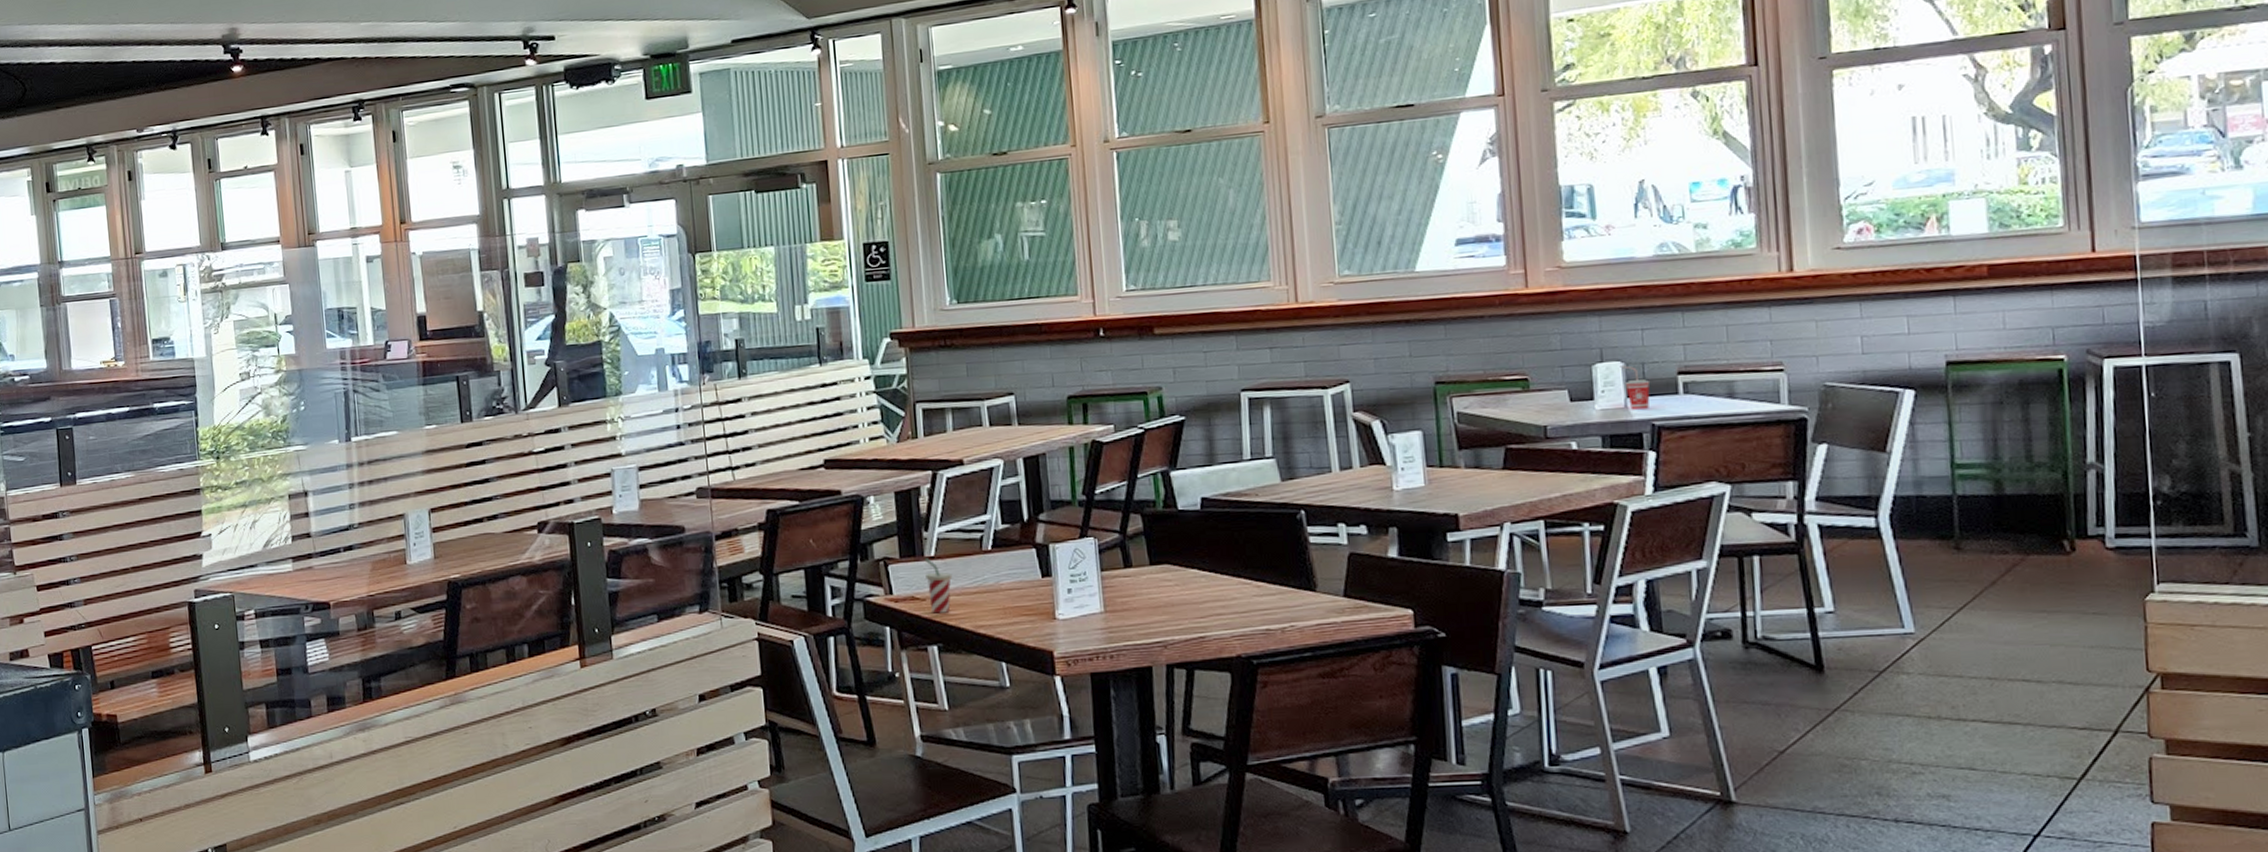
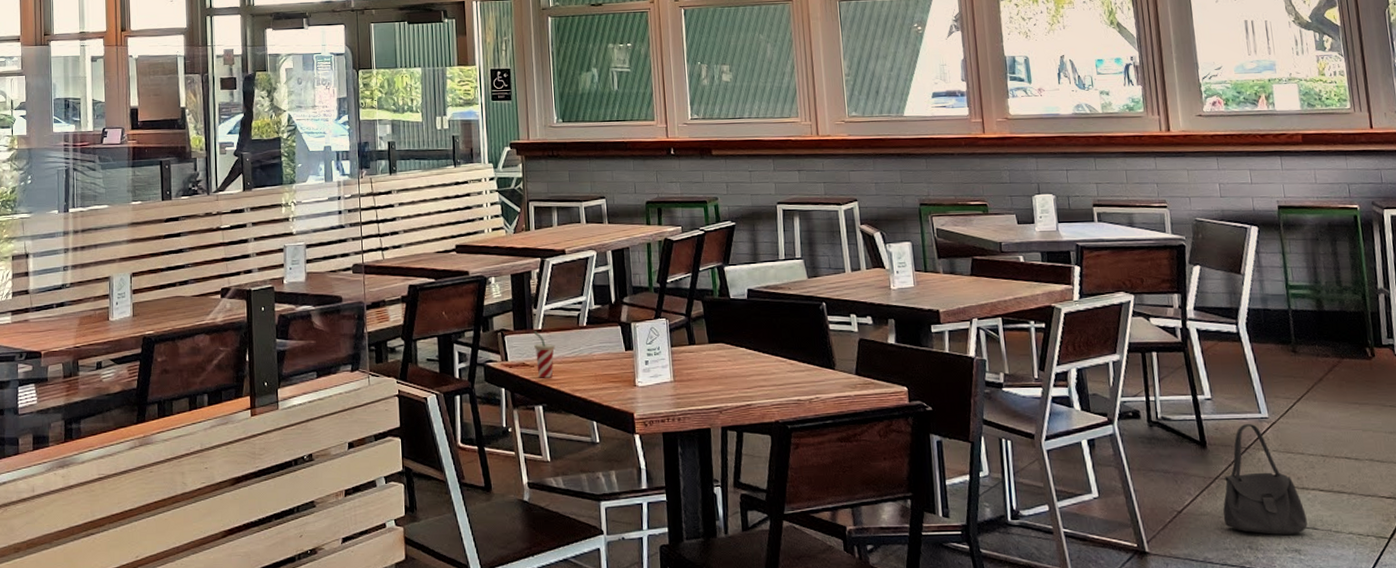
beverage cup: present [1620,365,1651,410] -> none [1052,198,1074,233]
handbag: none [1843,640,1962,778] -> present [1223,423,1308,535]

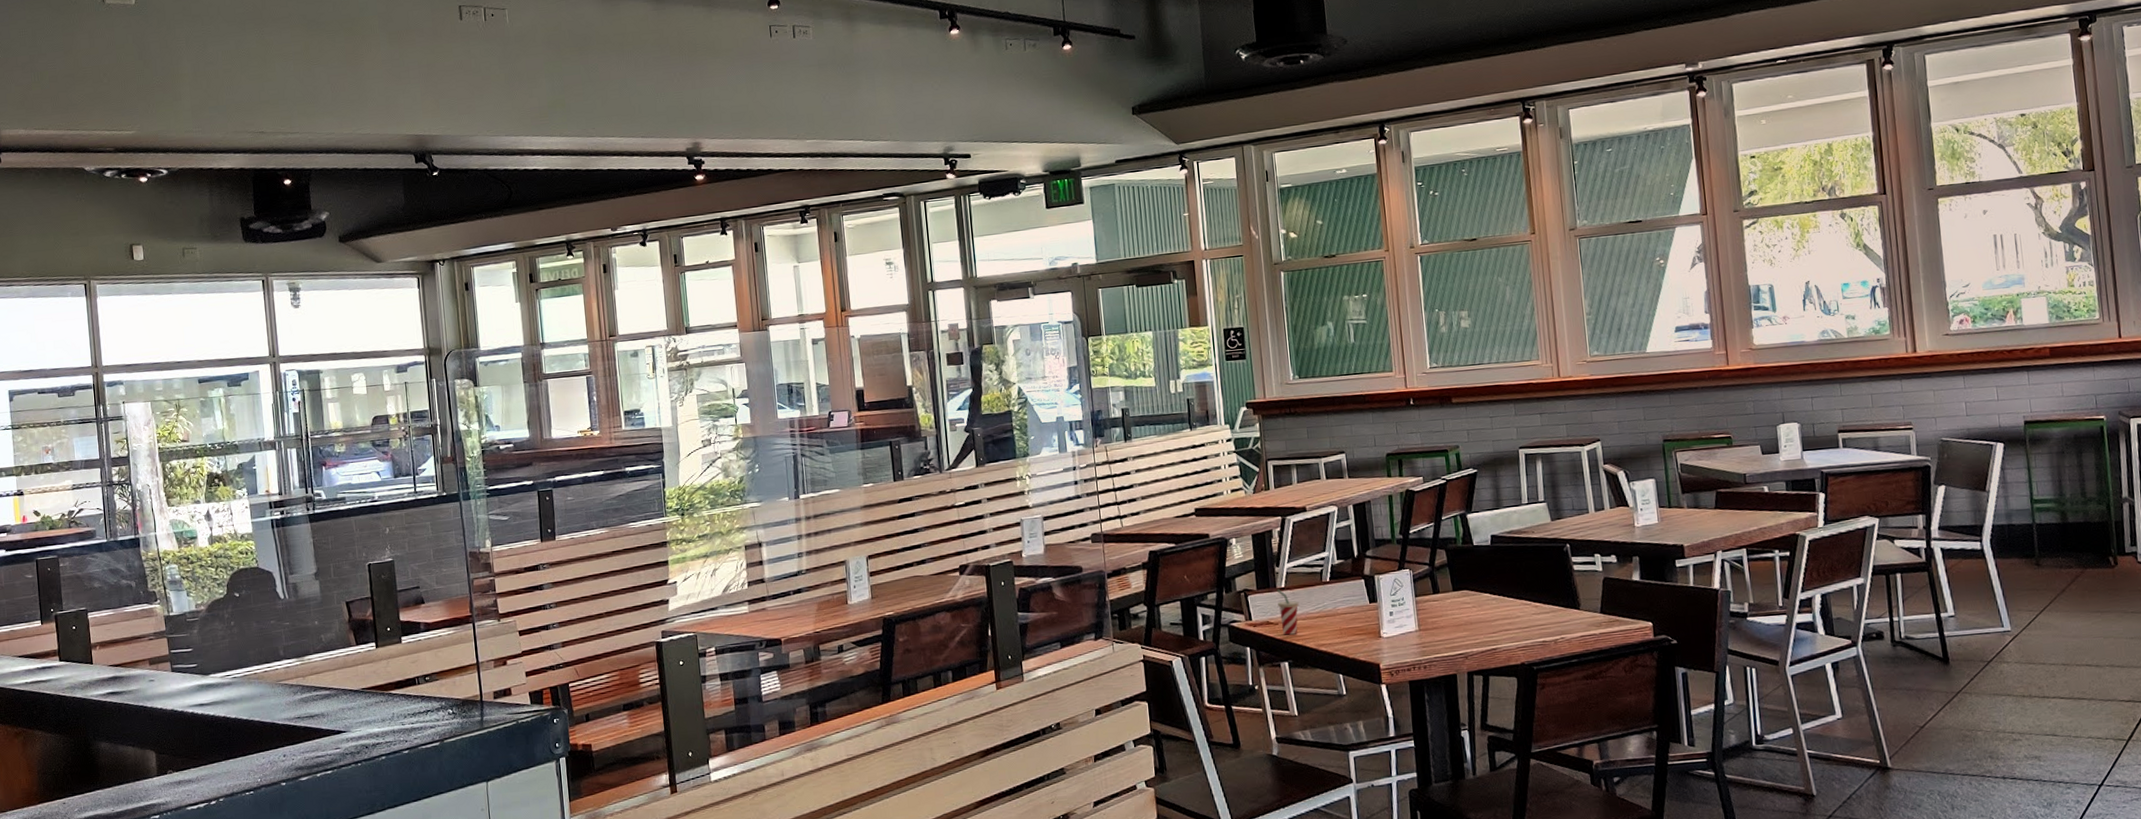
handbag: present [1223,423,1308,535] -> none [1965,637,2048,744]

